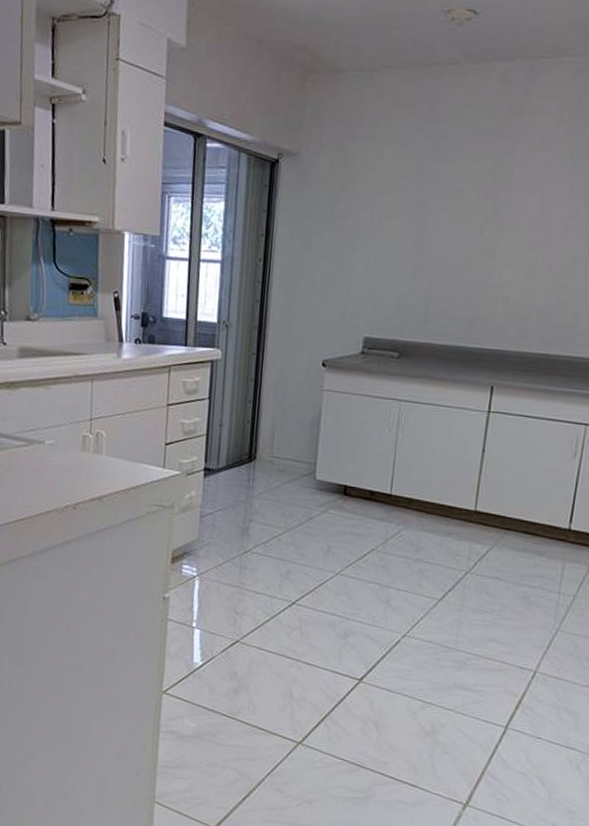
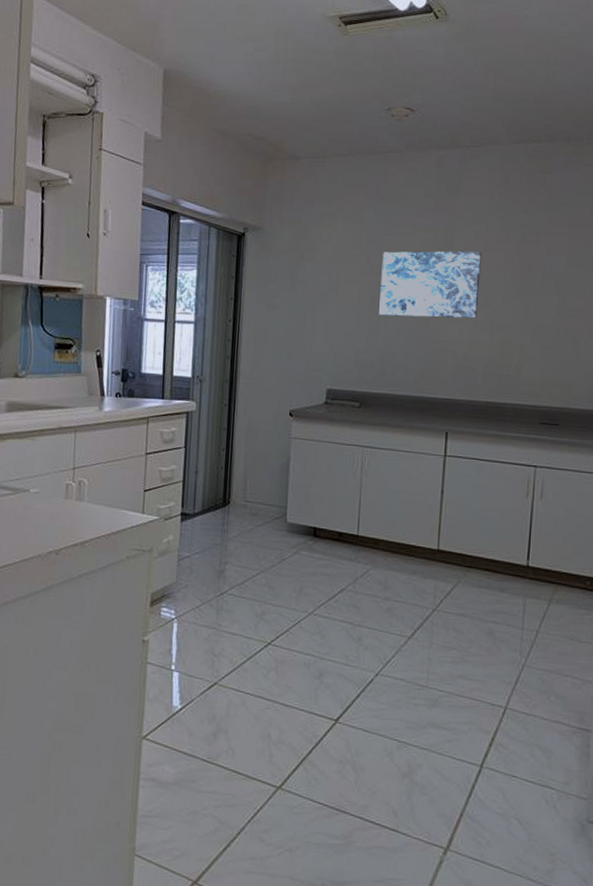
wall art: none [425,182,545,260] -> present [379,251,482,319]

